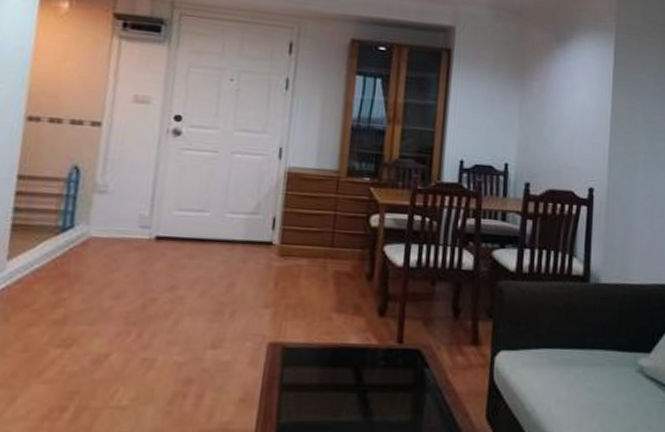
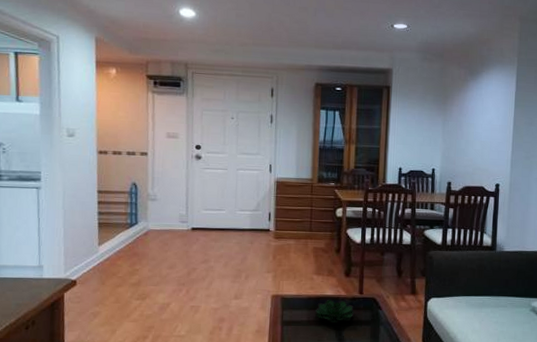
succulent plant: none [331,350,390,389] -> present [315,299,355,323]

